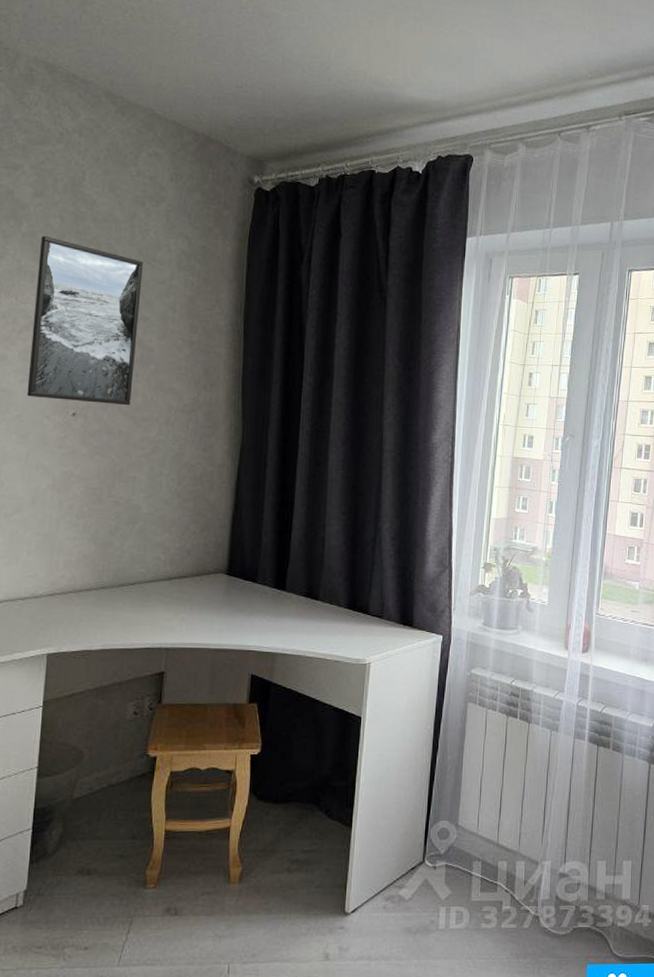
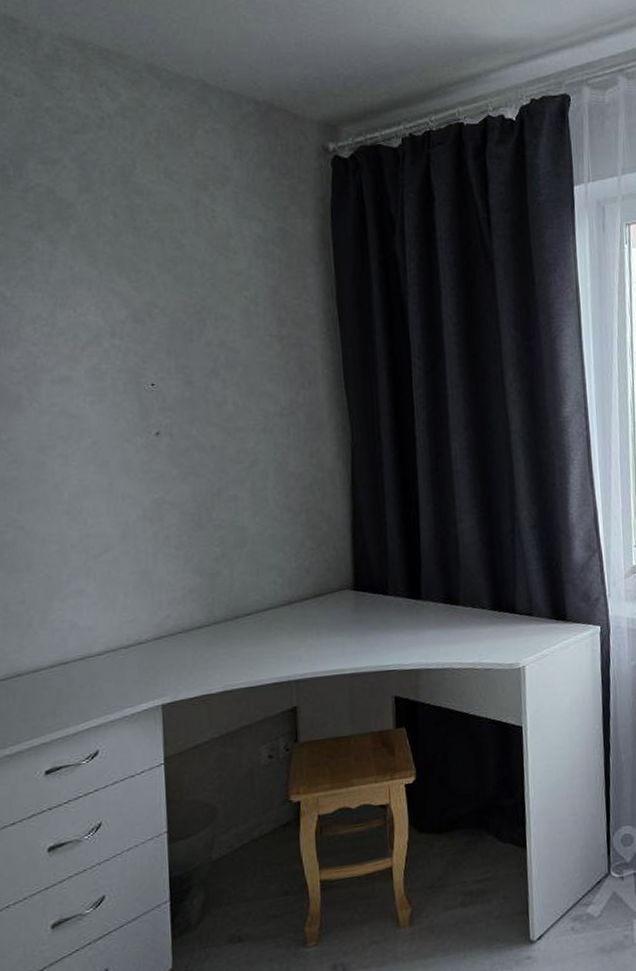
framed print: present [27,235,143,406] -> none [94,236,221,420]

